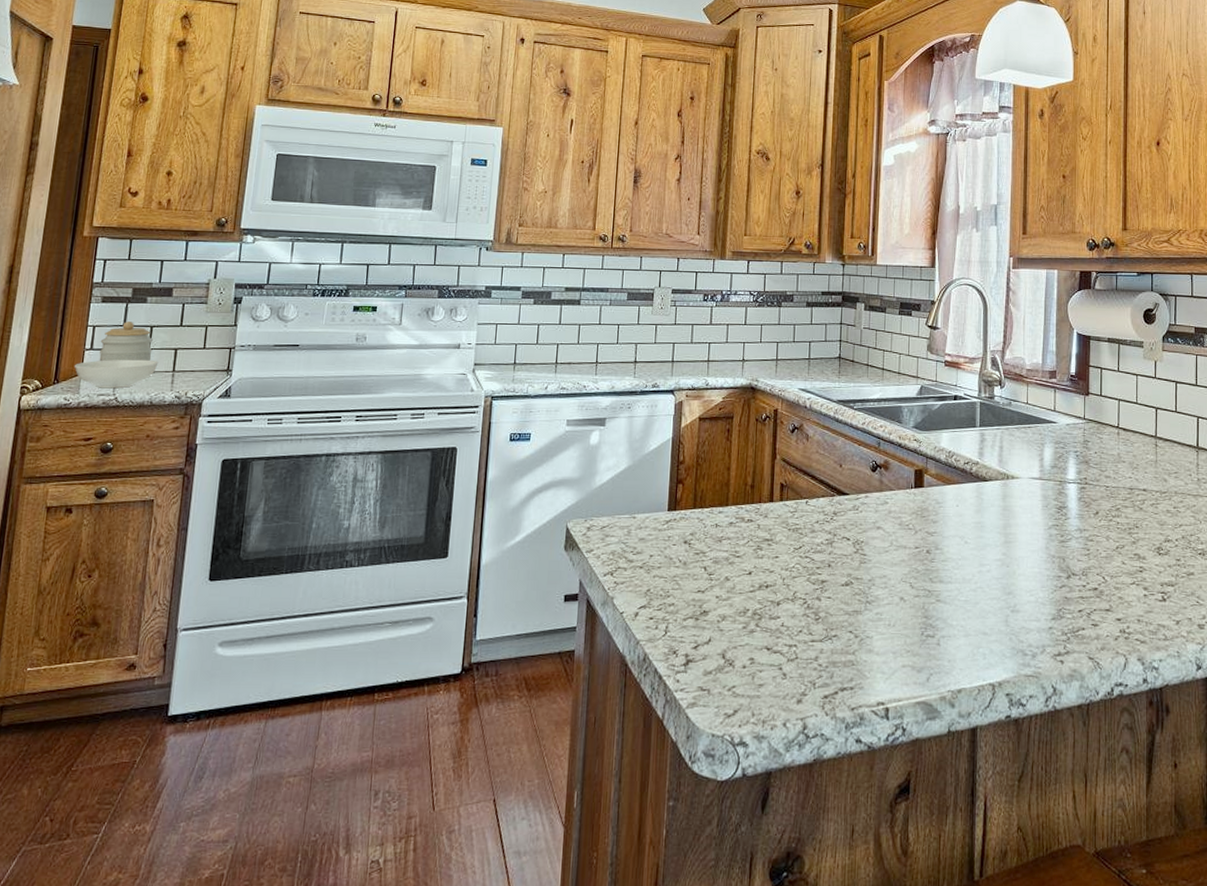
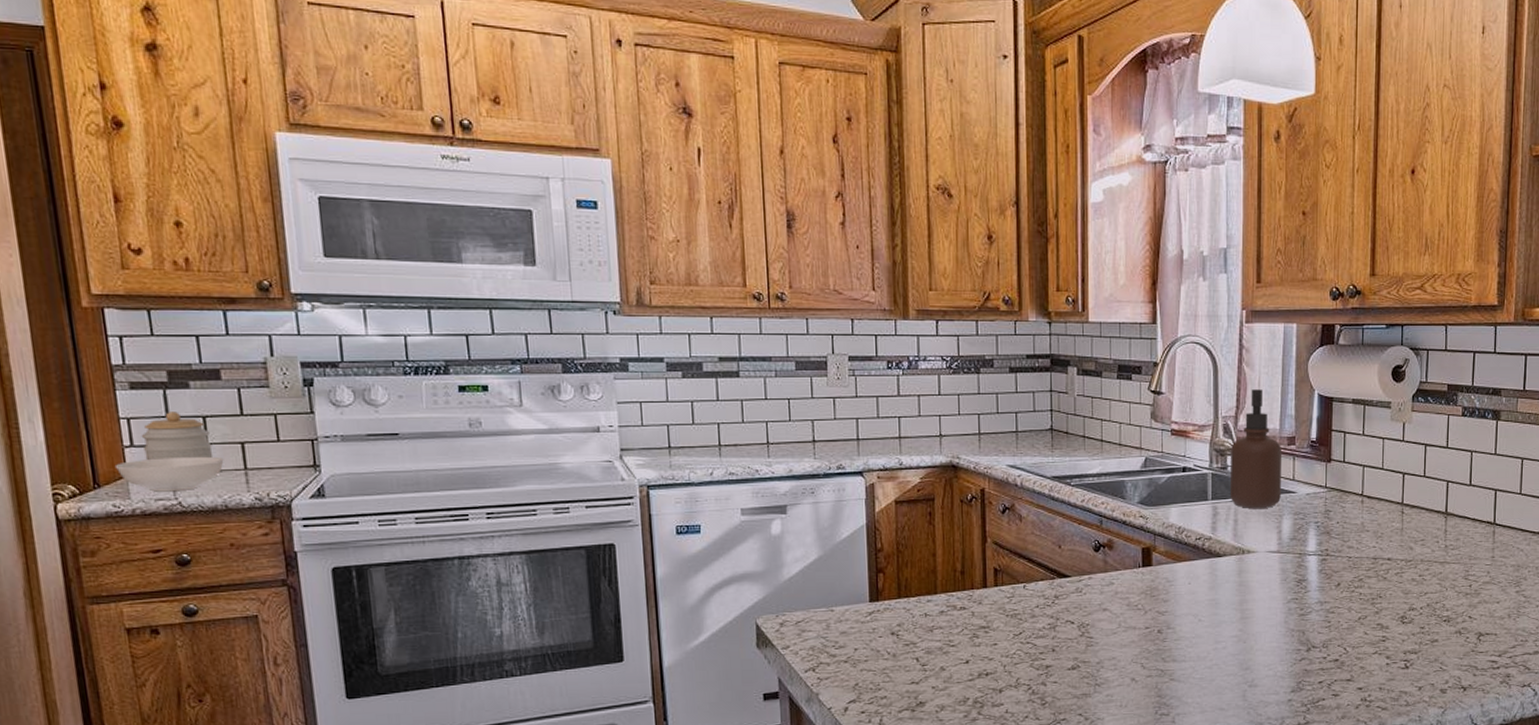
soap dispenser: none [996,327,1045,436] -> present [1229,389,1283,508]

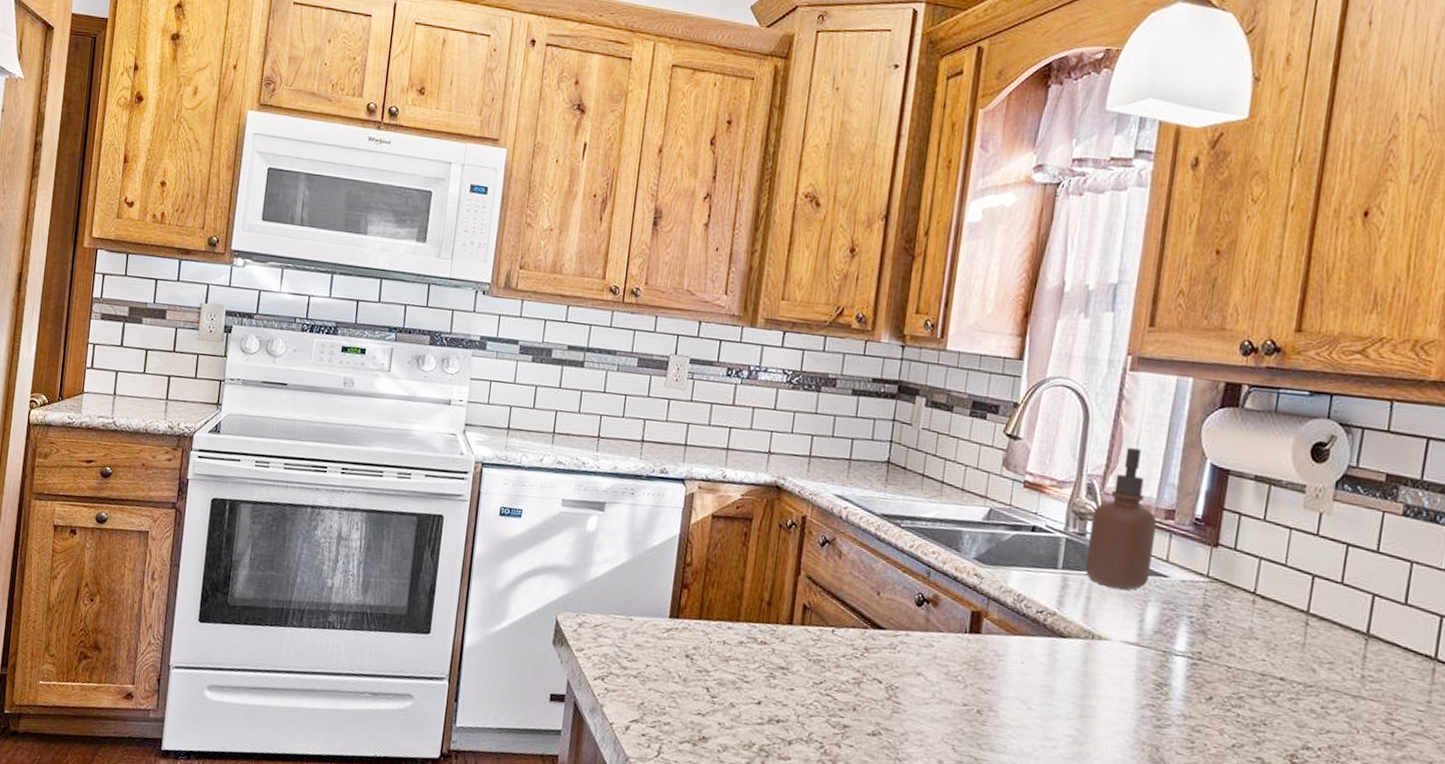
bowl: present [114,456,224,492] -> none [76,380,153,412]
jar: present [141,412,214,461] -> none [99,342,149,386]

